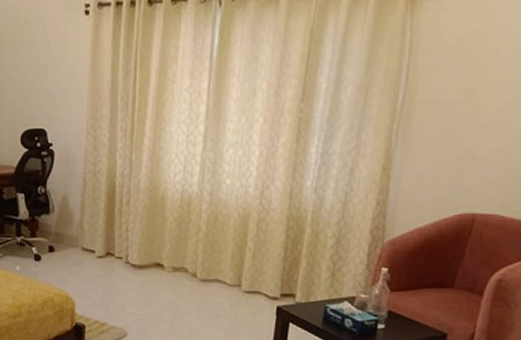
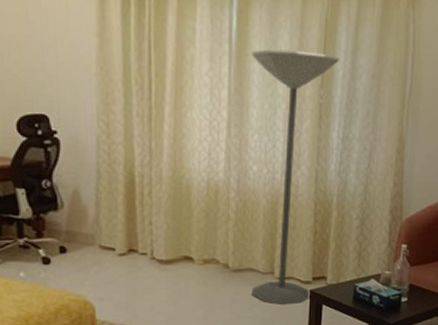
floor lamp: none [217,64,323,319] -> present [251,49,339,304]

